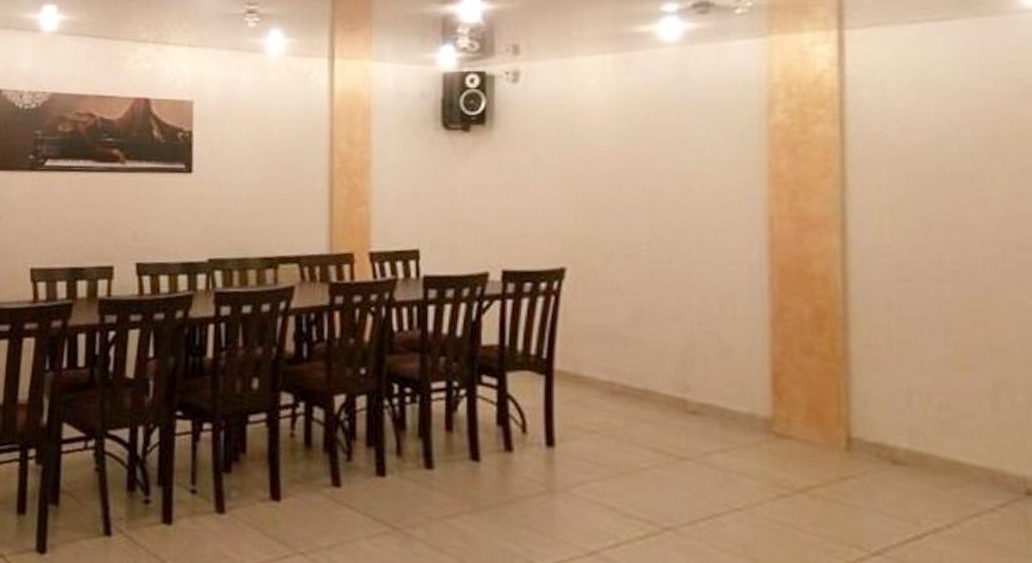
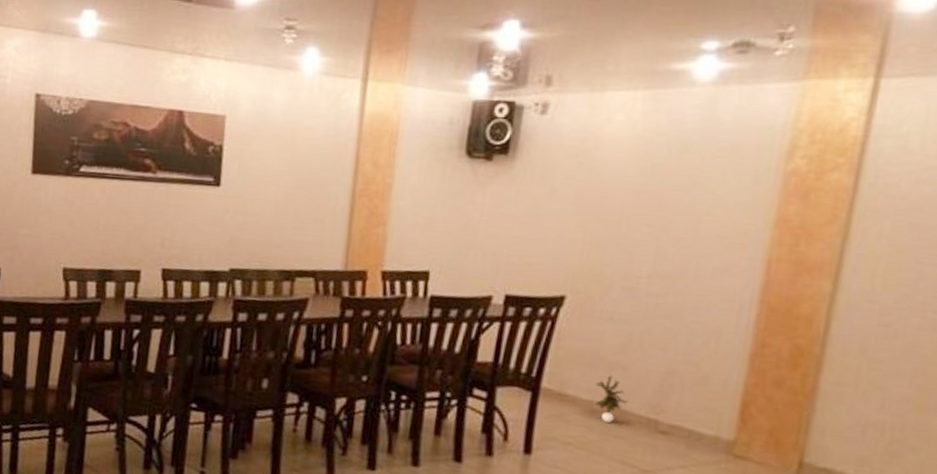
potted plant: none [612,352,651,405] -> present [596,375,628,423]

